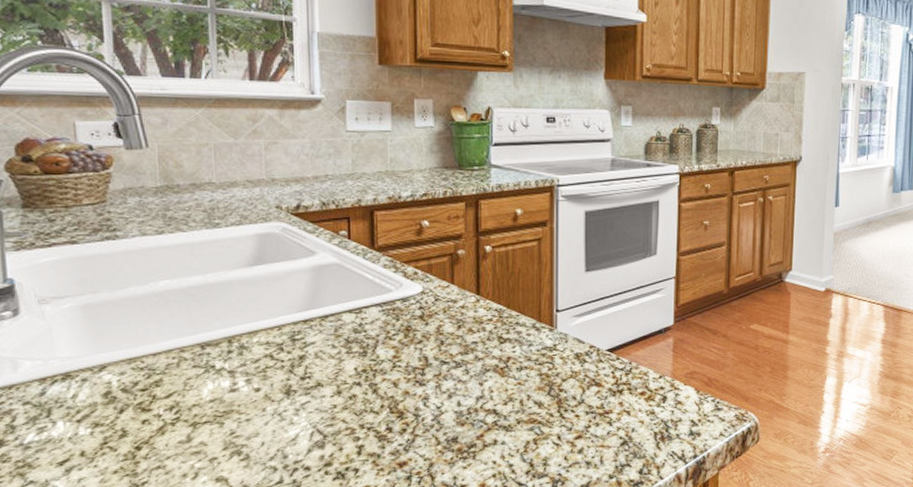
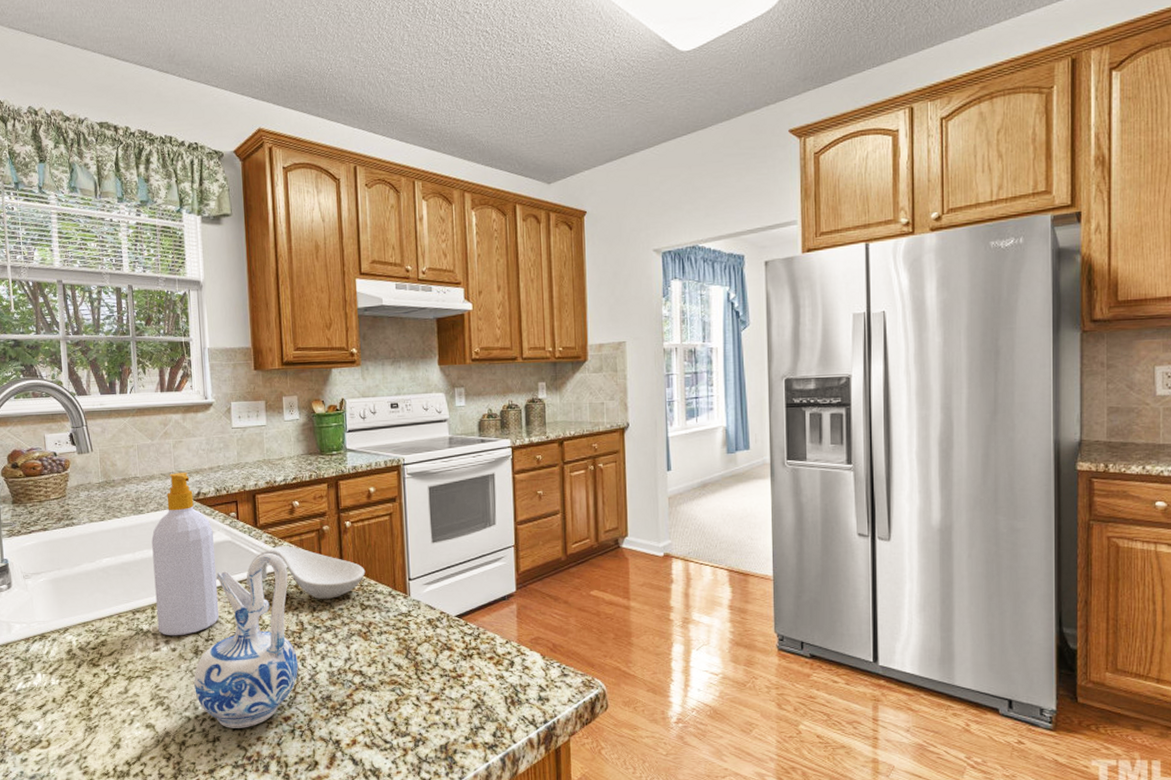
soap bottle: none [231,180,321,374] -> present [151,473,220,636]
ceramic pitcher: none [284,279,419,478] -> present [194,553,298,728]
spoon rest: none [357,271,506,331] -> present [246,546,366,599]

